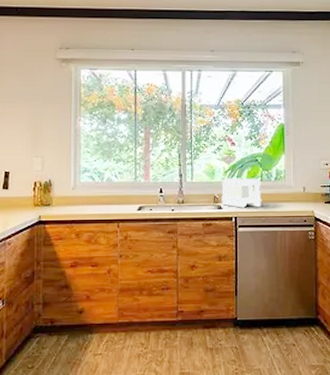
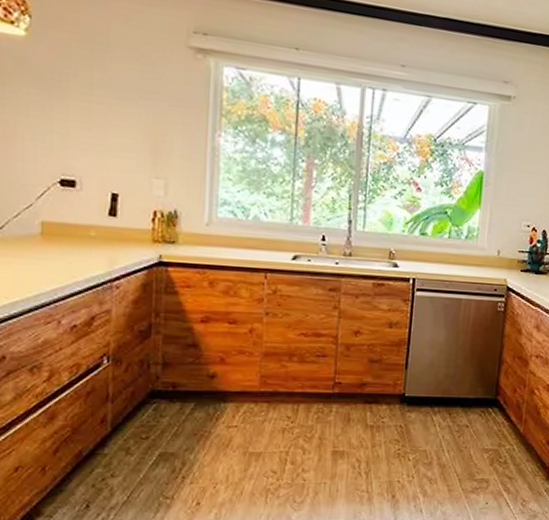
toaster: present [221,178,262,208] -> none [398,230,448,269]

